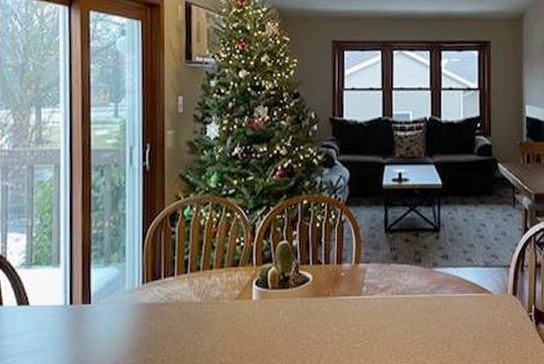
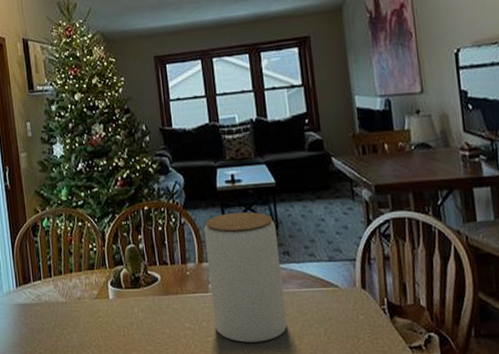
jar: none [364,213,438,349] -> present [204,212,287,343]

